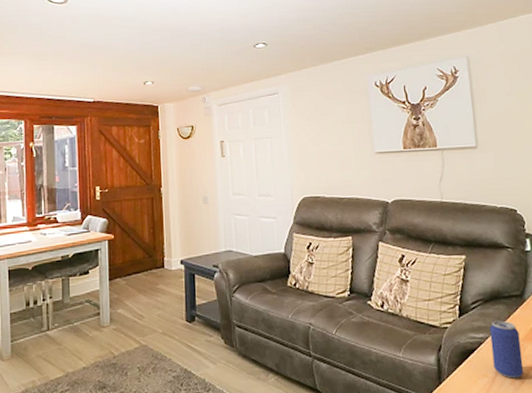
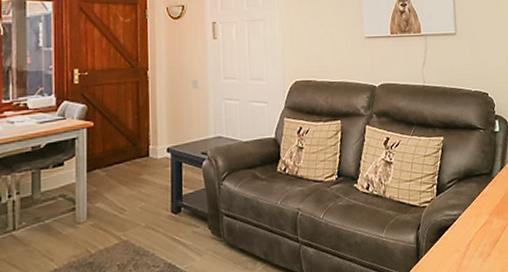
beverage can: present [489,320,524,379] -> none [462,197,491,252]

